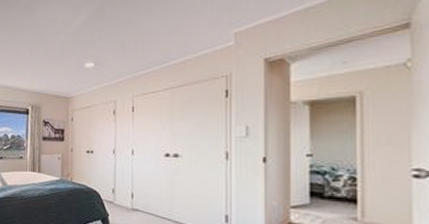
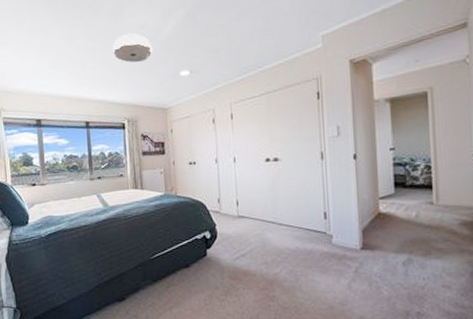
ceiling light: none [24,25,61,54] -> present [113,32,153,63]

